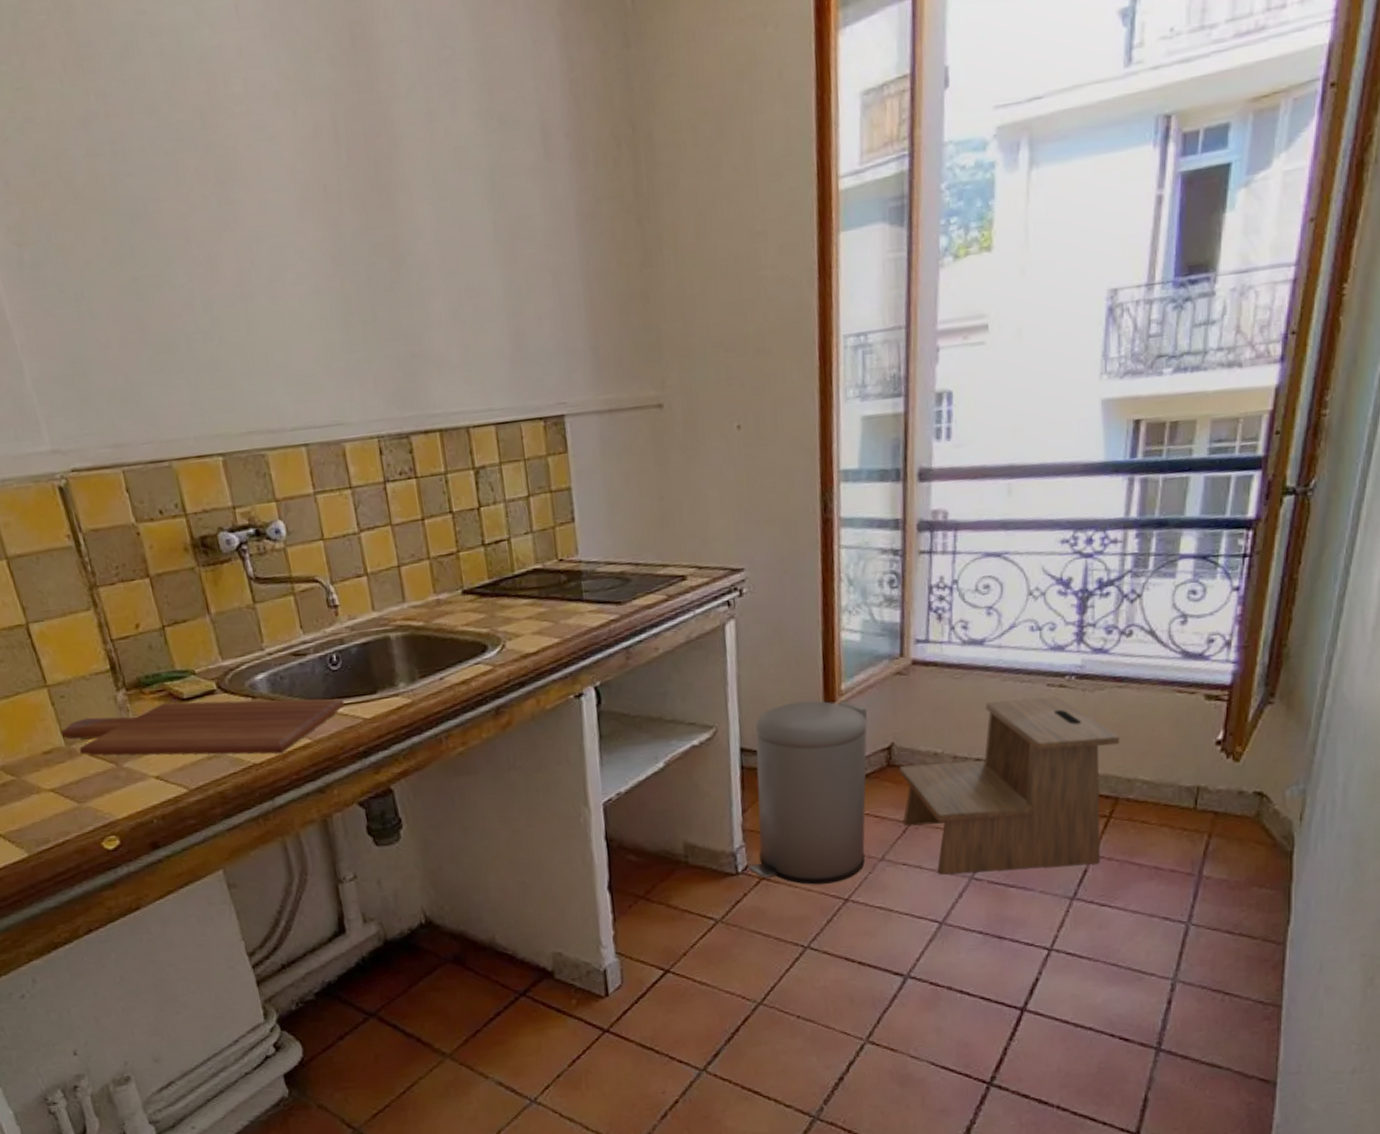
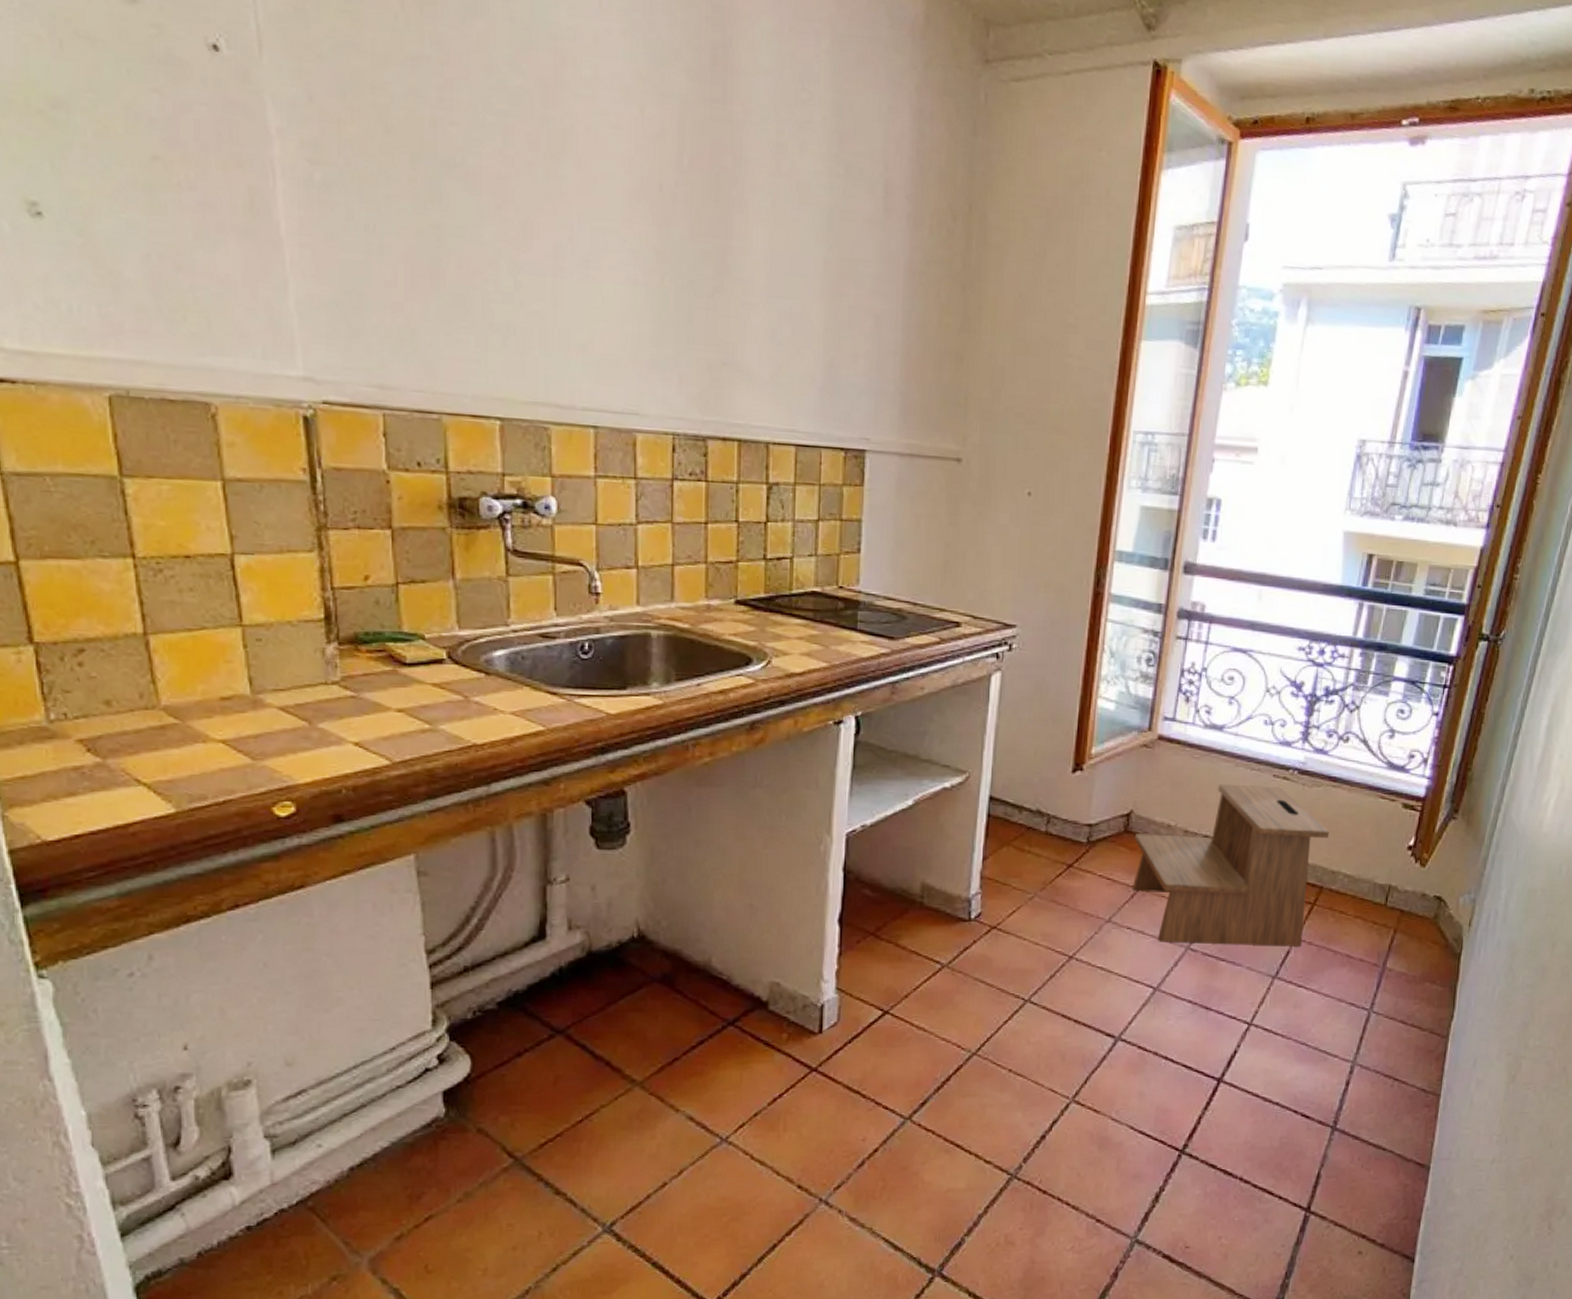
cutting board: present [60,698,345,756] -> none [248,665,589,737]
pedal bin: present [748,700,868,885] -> none [981,759,1113,939]

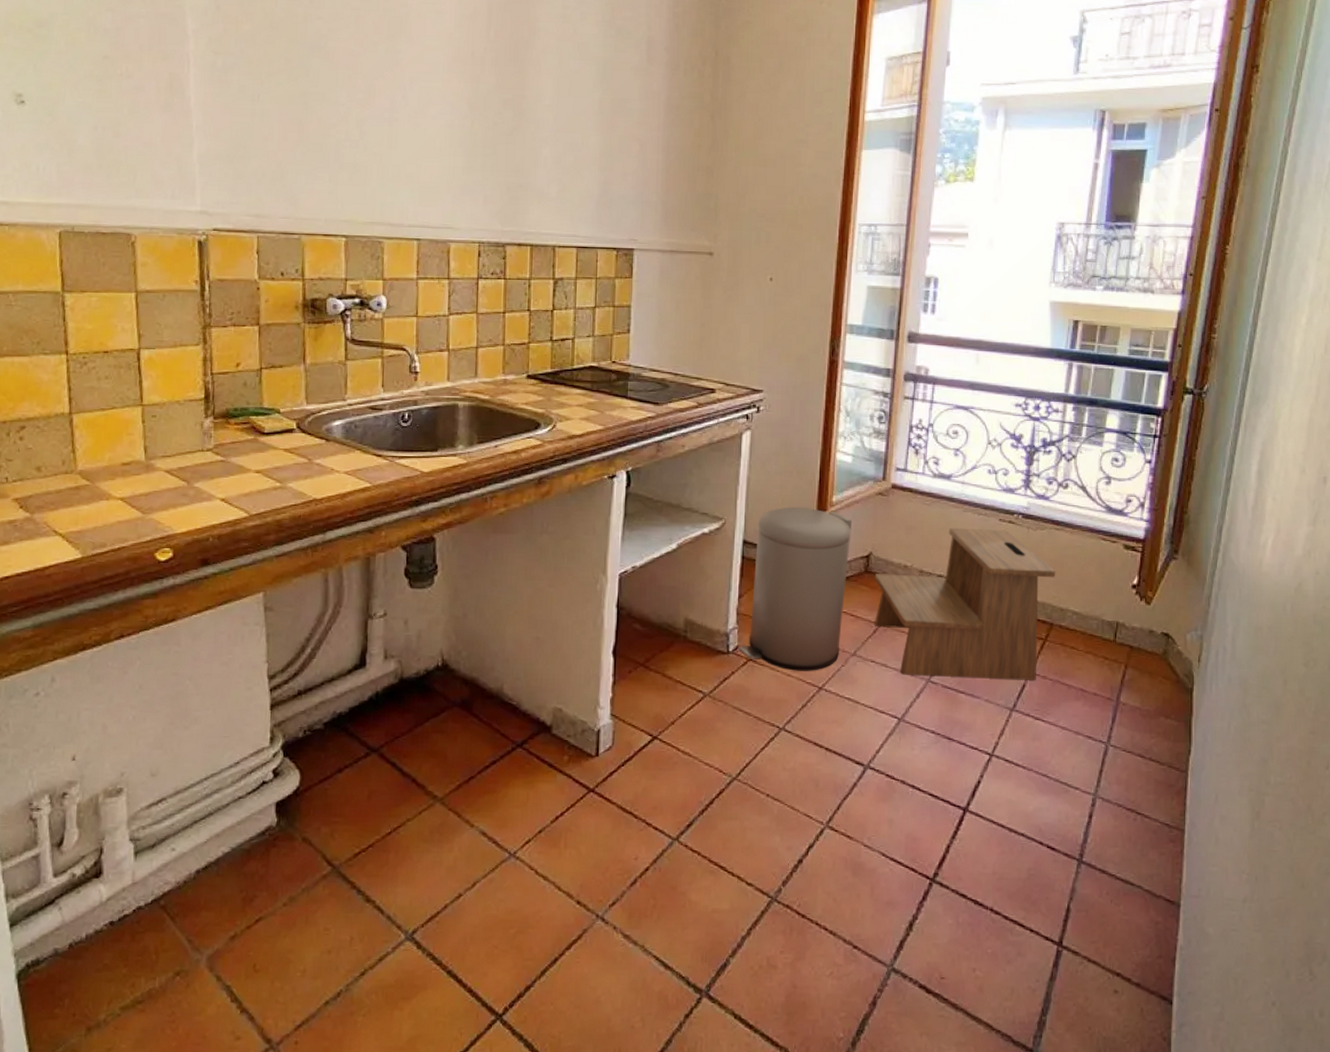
pedal bin: none [981,759,1113,939] -> present [738,506,853,671]

